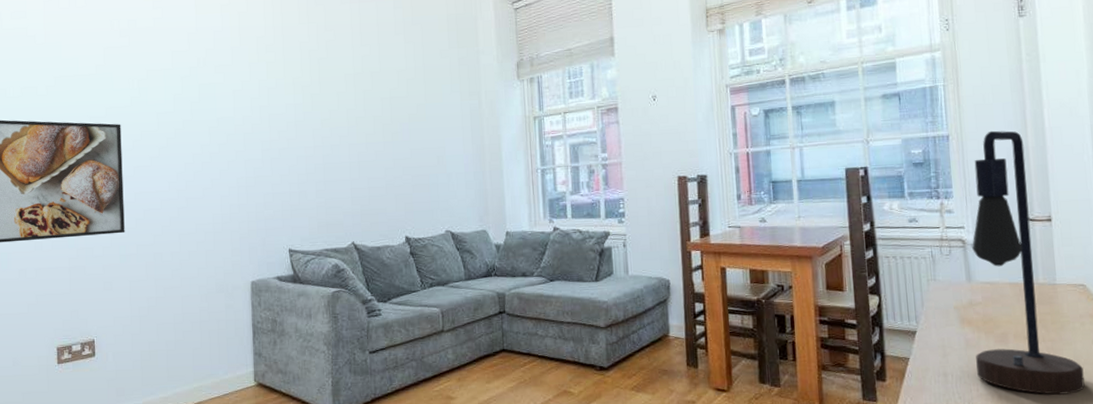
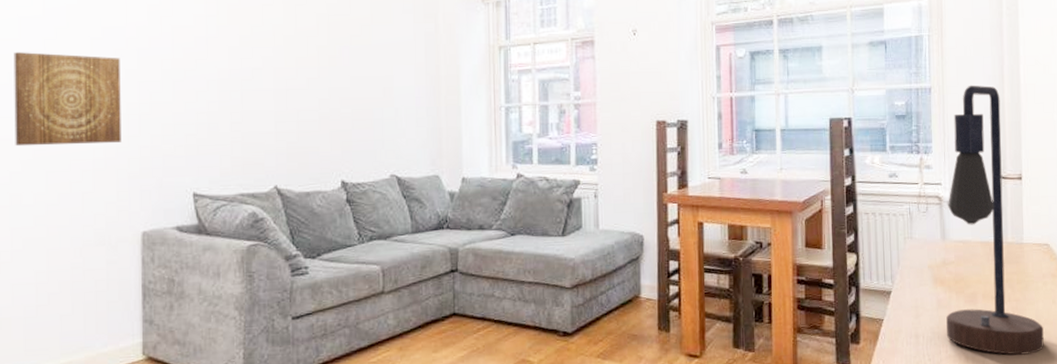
wall art: none [154,140,234,215] -> present [13,52,121,147]

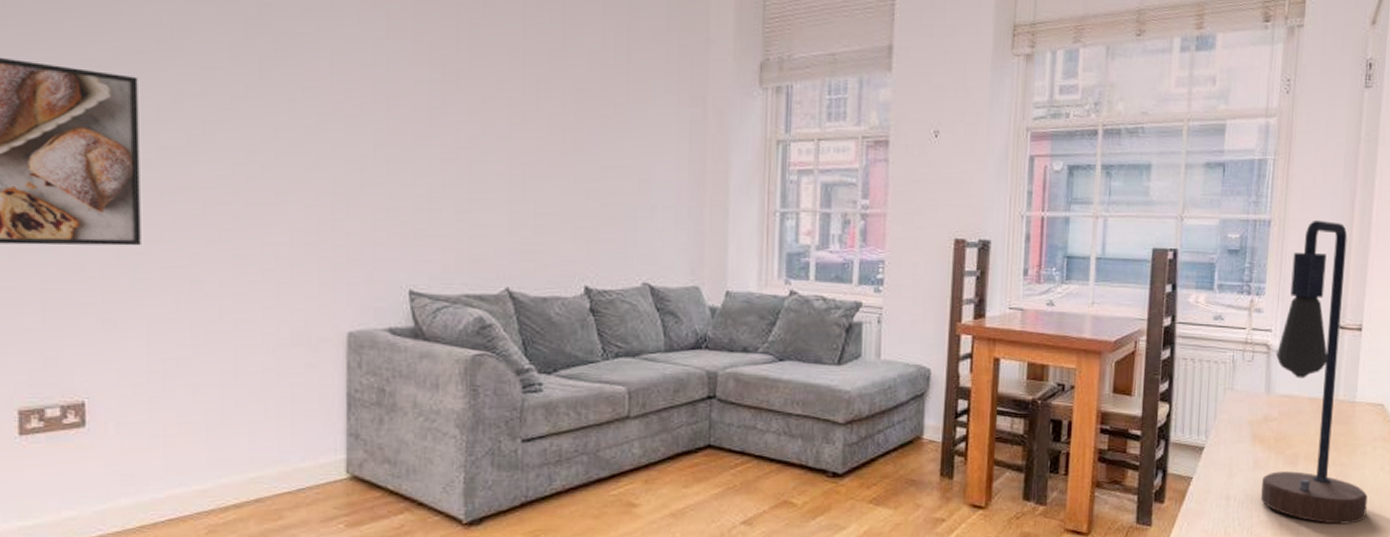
wall art: present [13,52,121,147] -> none [194,110,325,226]

